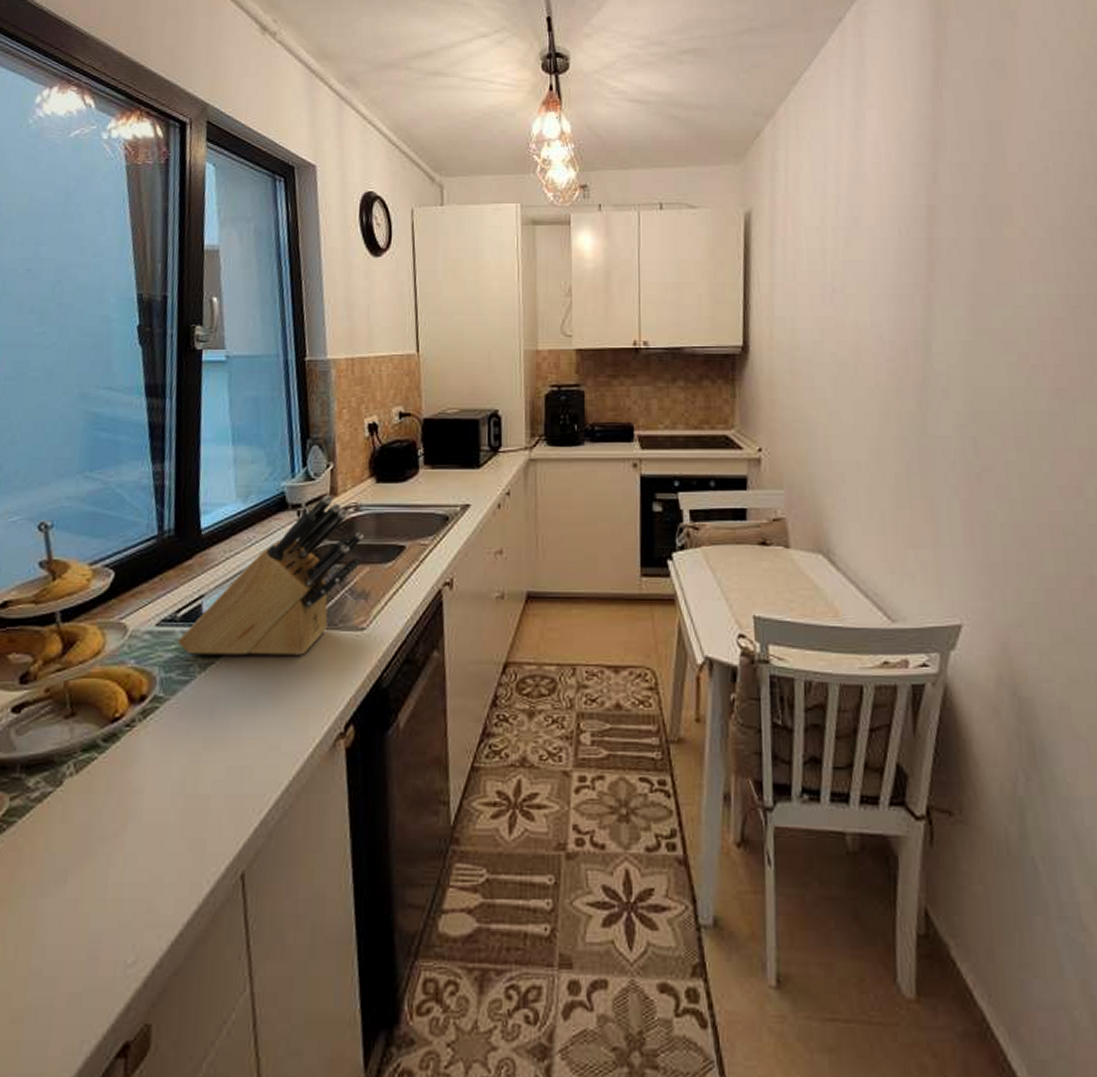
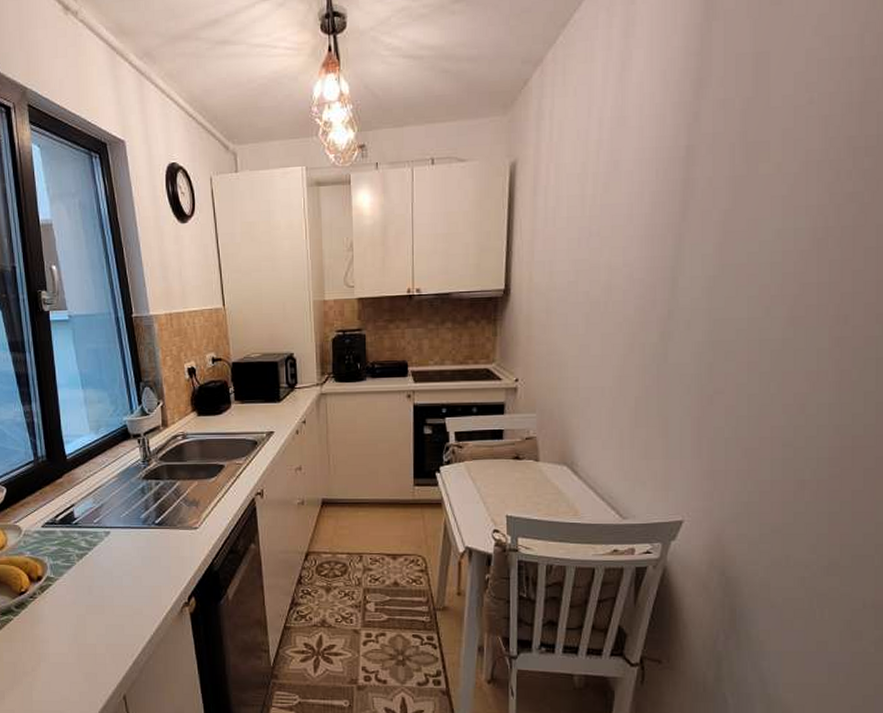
knife block: present [177,494,365,655] -> none [58,426,192,548]

